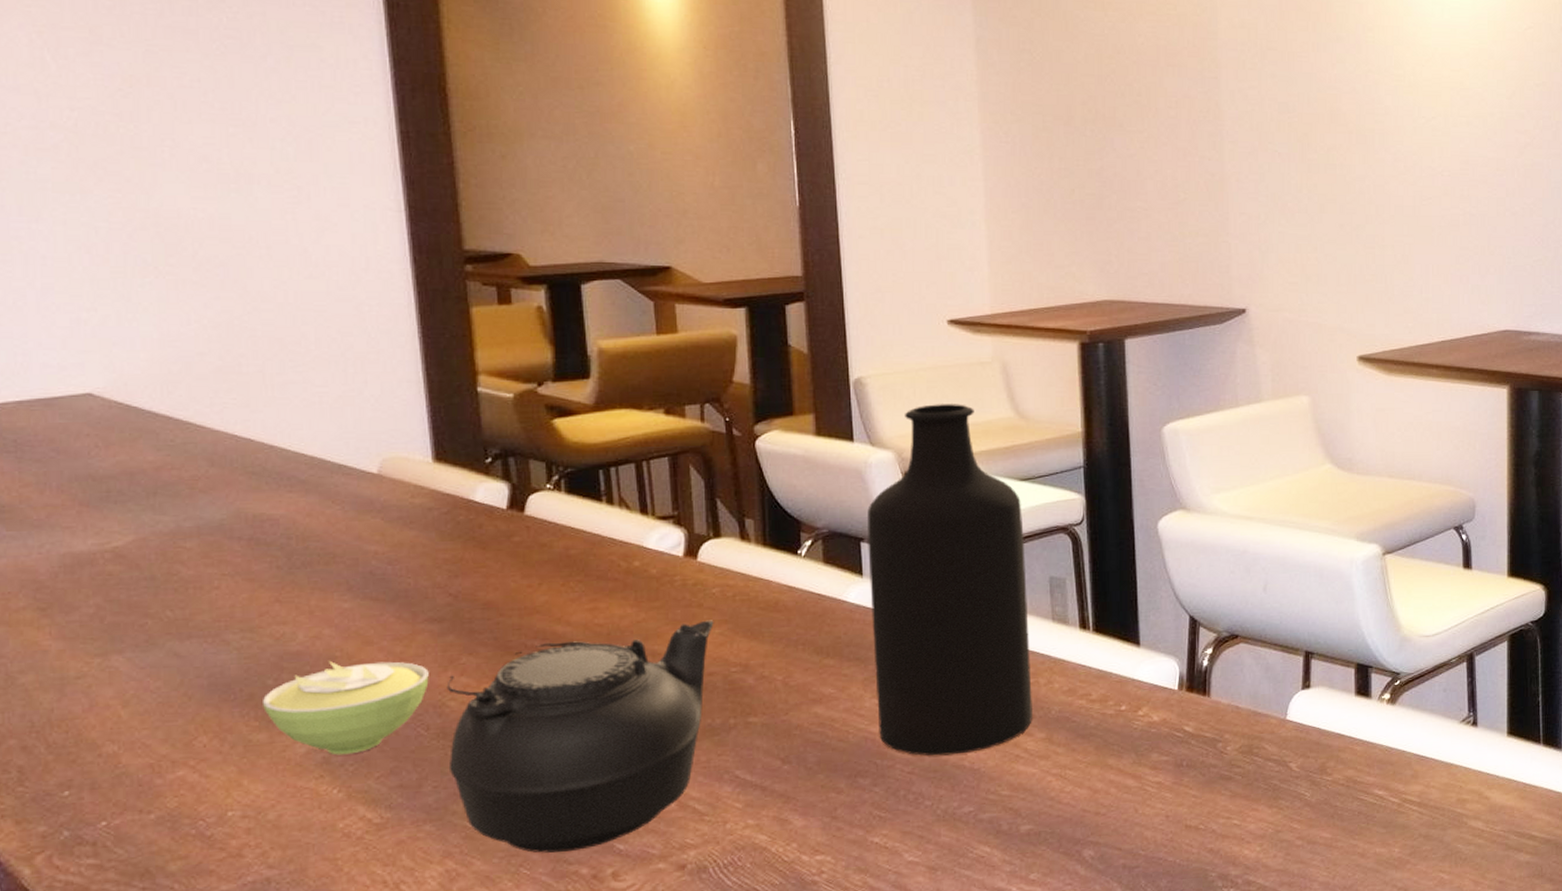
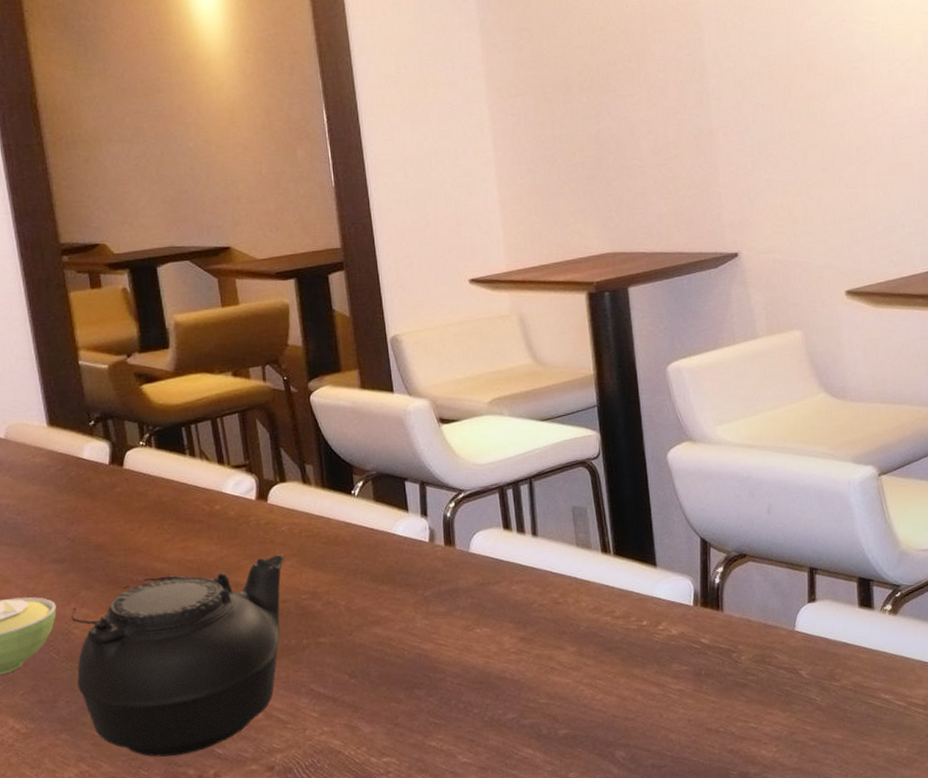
bottle: present [867,404,1032,756] -> none [409,354,564,669]

